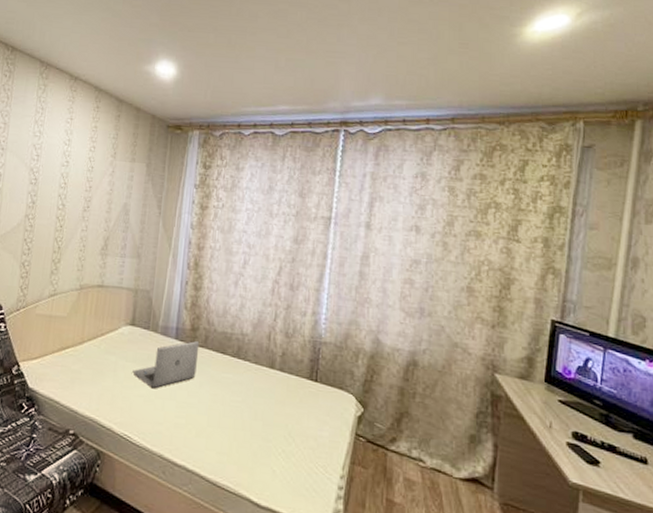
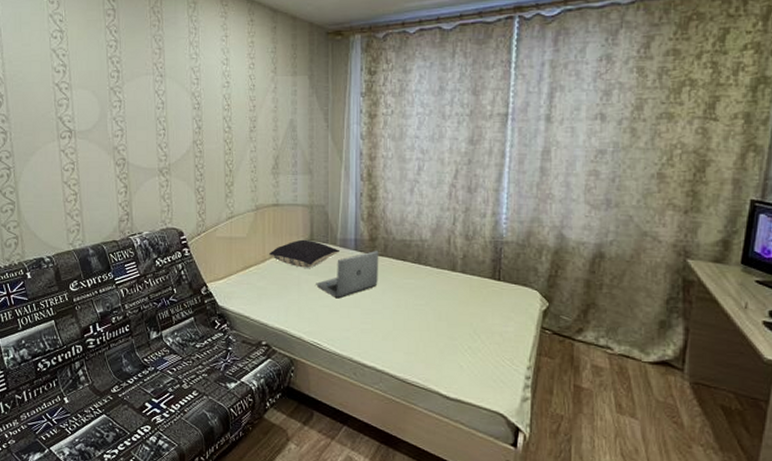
pillow: none [88,323,161,354] -> present [269,239,341,268]

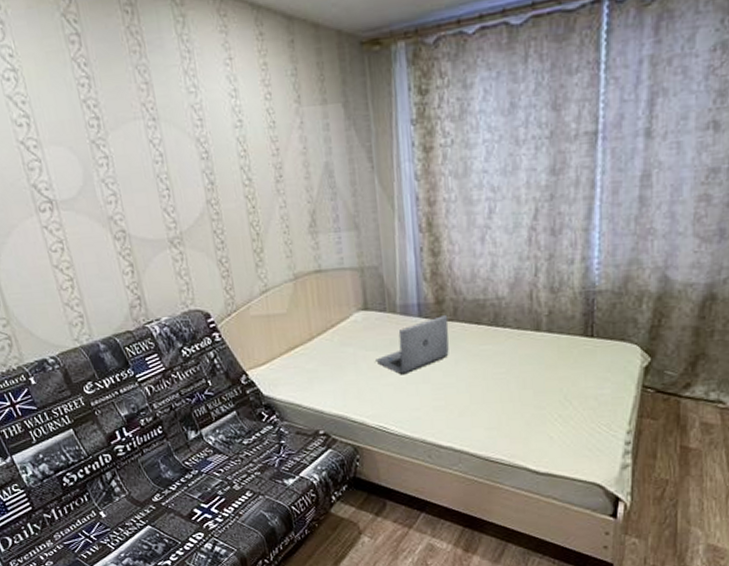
pillow: present [269,239,341,268] -> none [317,309,402,343]

